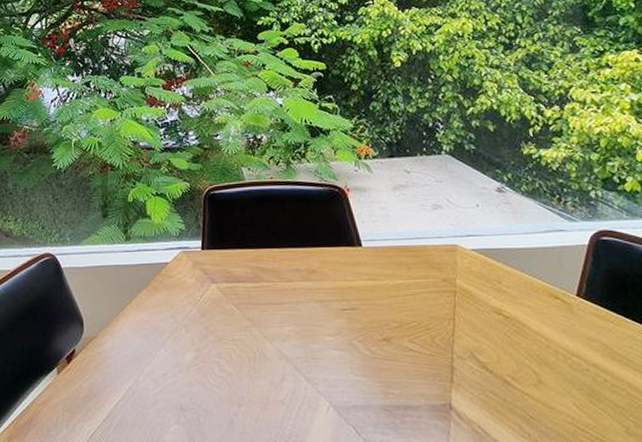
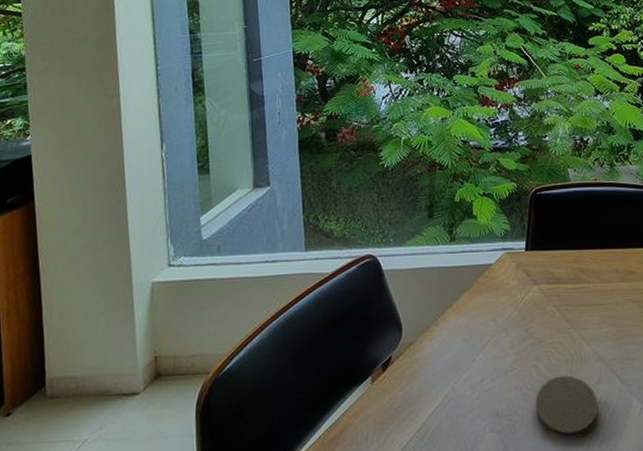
coaster: none [219,372,285,433] -> present [535,375,599,438]

